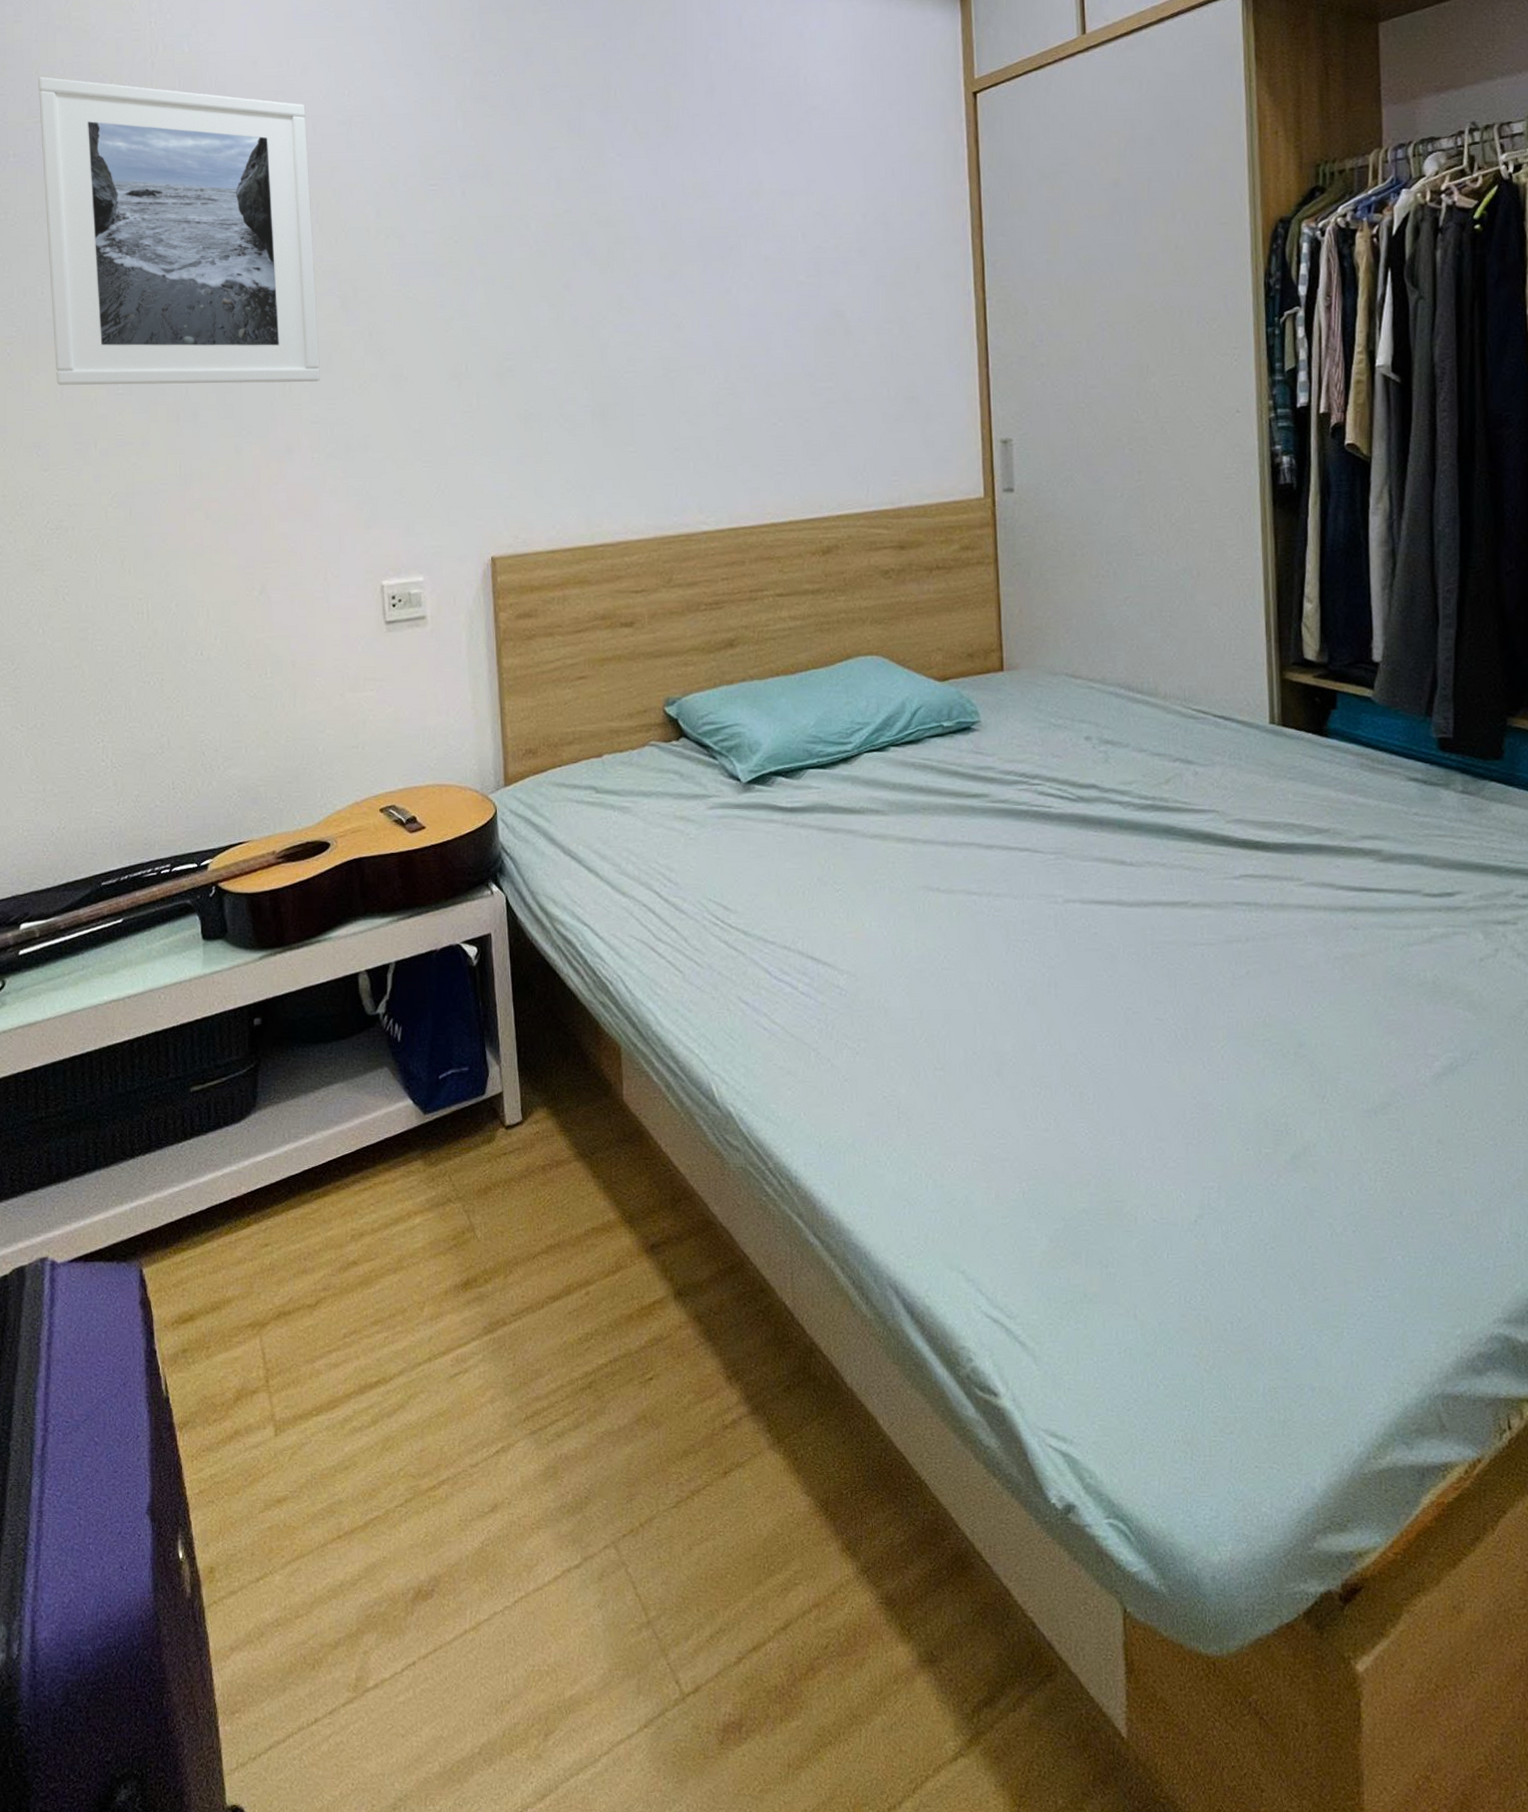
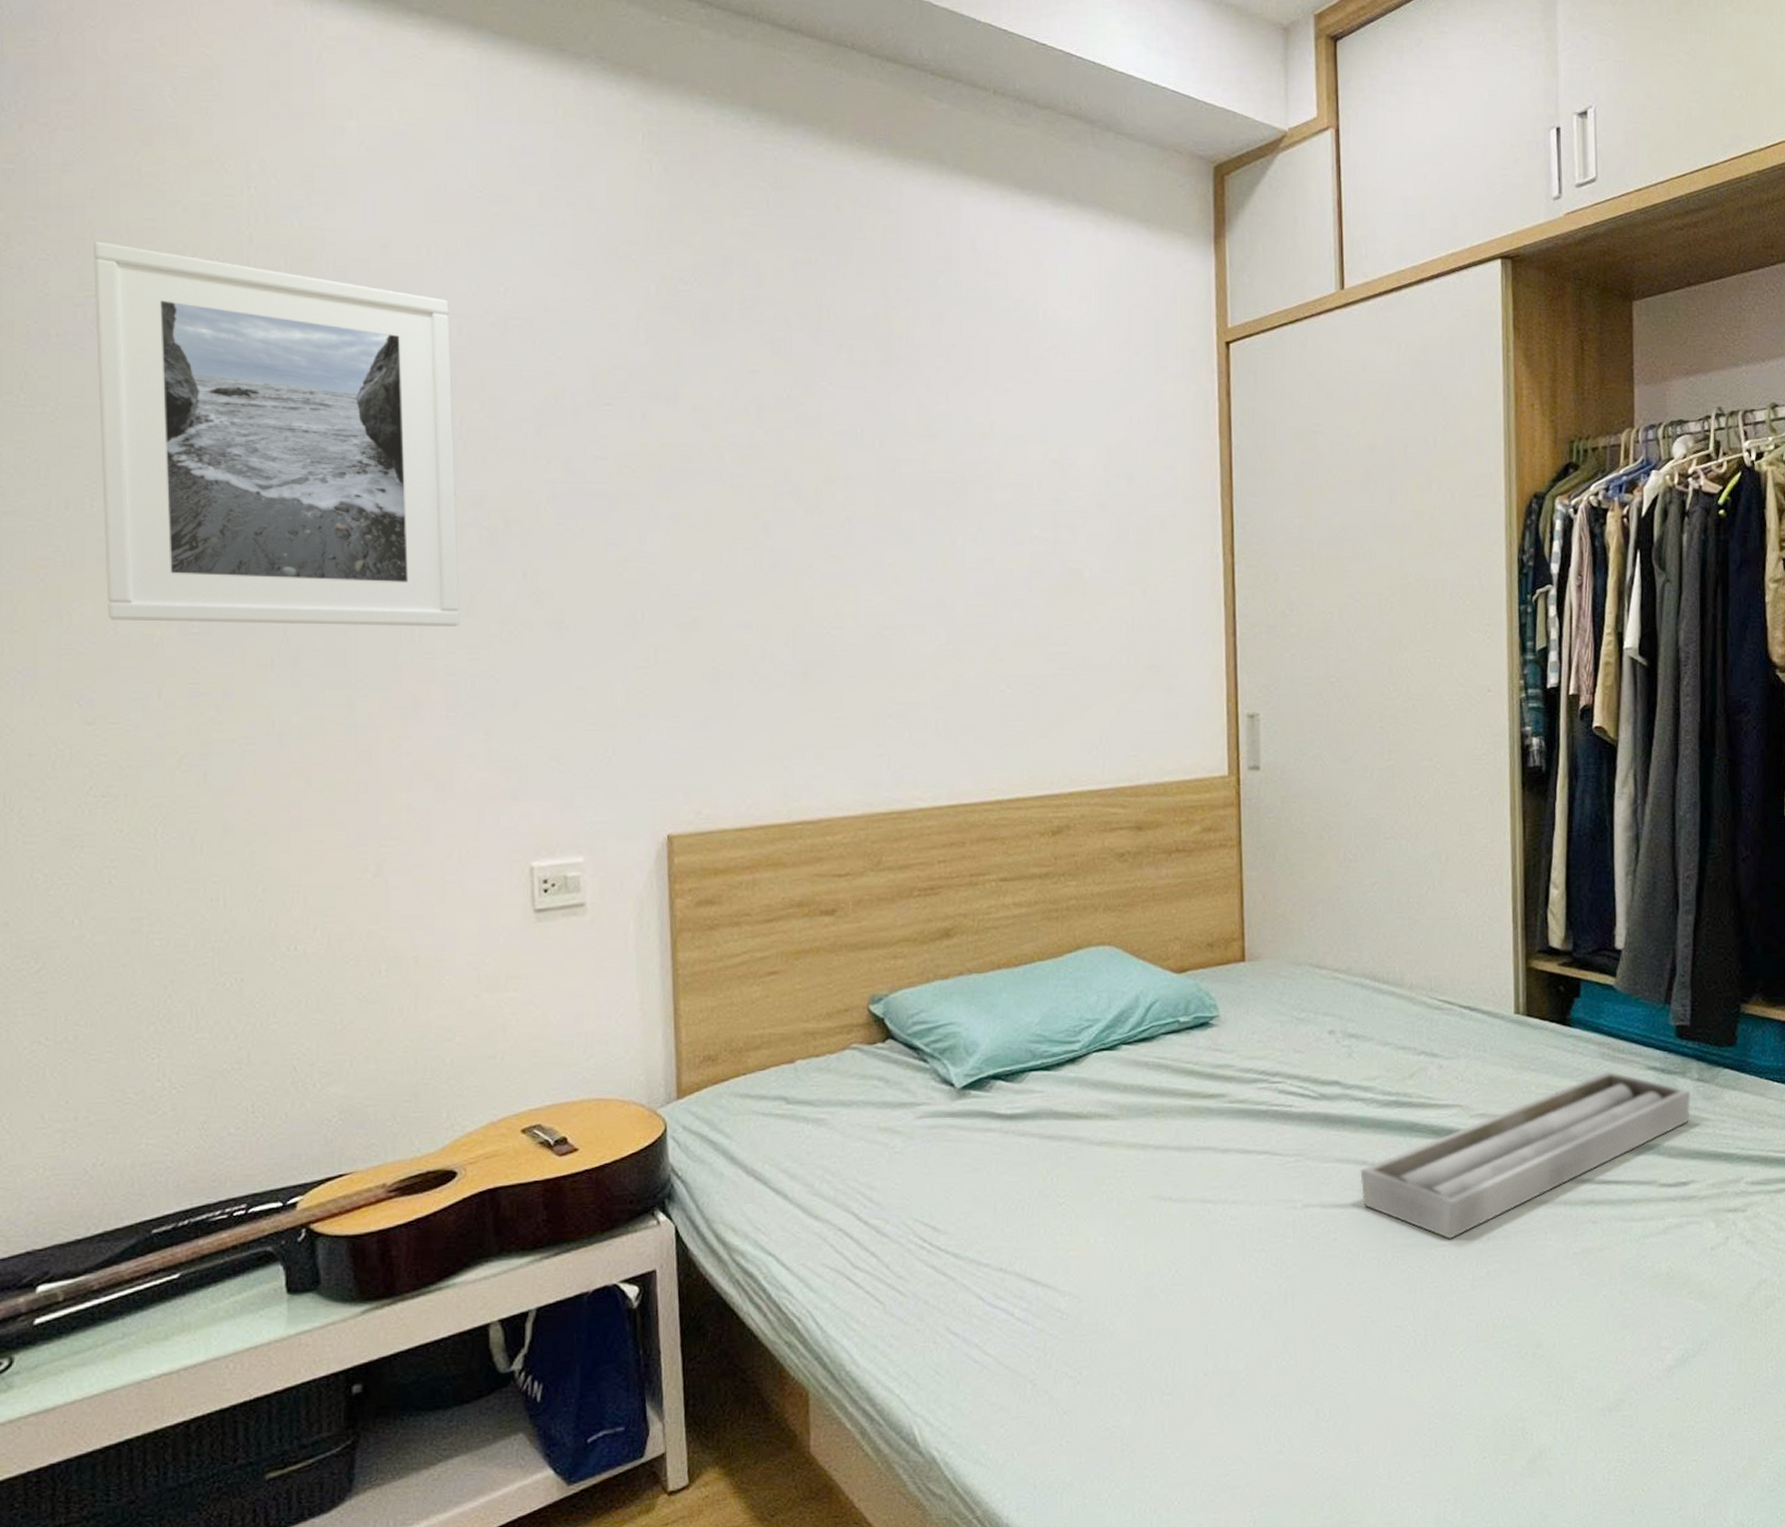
tray: none [1119,781,1455,939] -> present [1360,1071,1691,1240]

